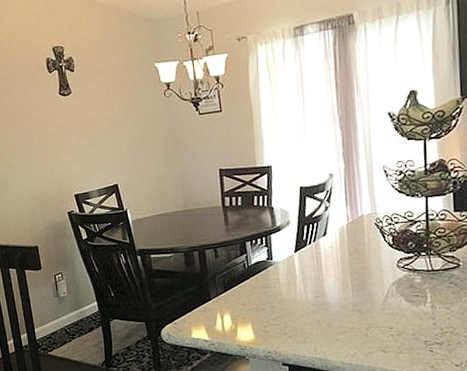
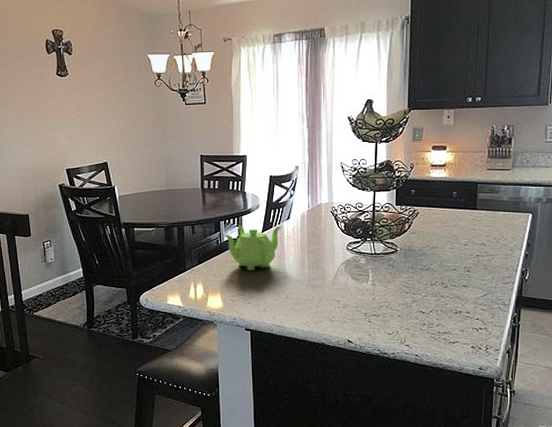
teapot: none [250,243,317,297] -> present [223,225,281,271]

